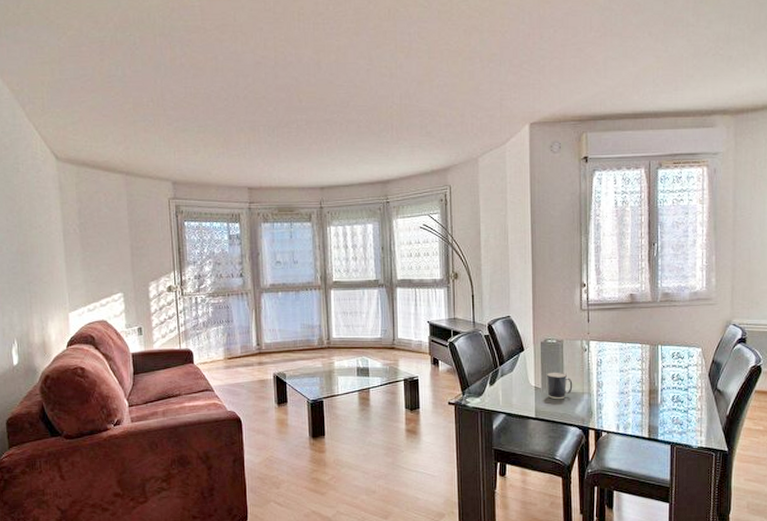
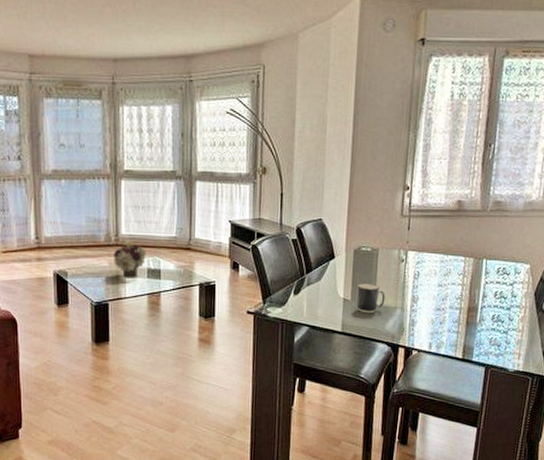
flower arrangement: none [325,343,356,377] -> present [112,240,147,278]

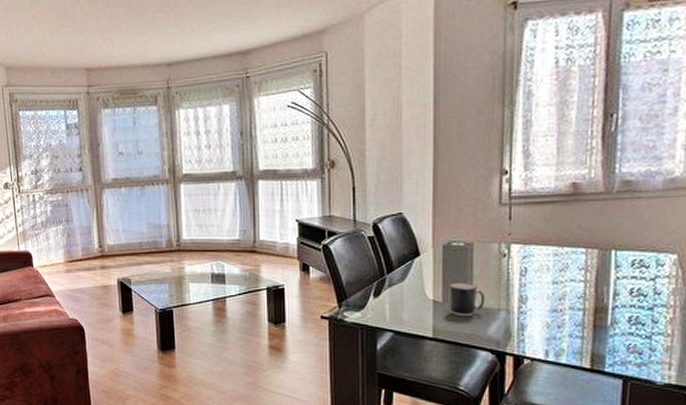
flower arrangement: present [112,240,147,278] -> none [175,245,210,284]

